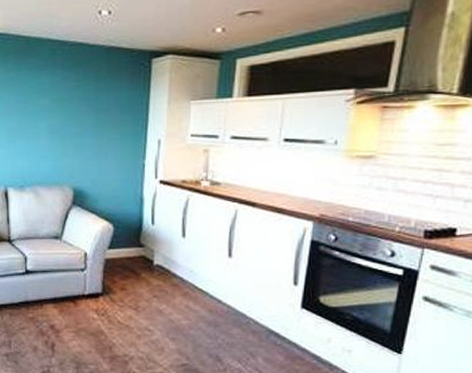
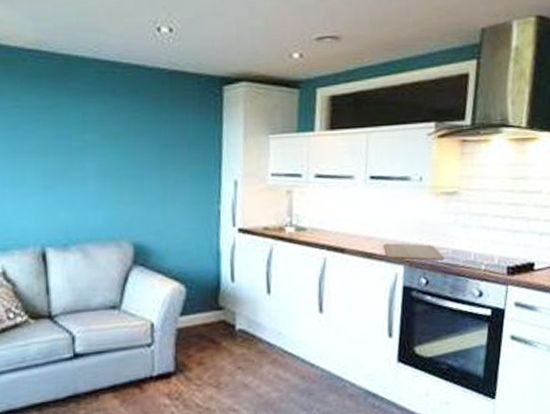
chopping board: none [294,201,356,221] -> present [383,243,445,262]

